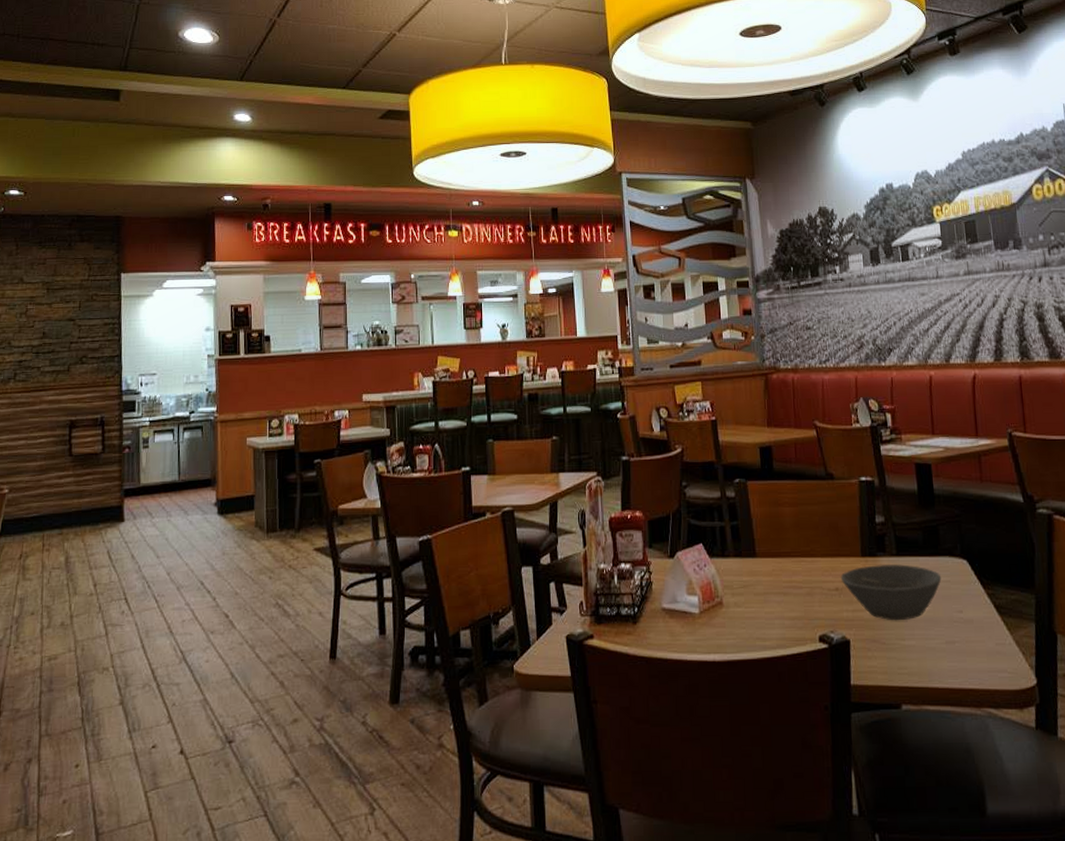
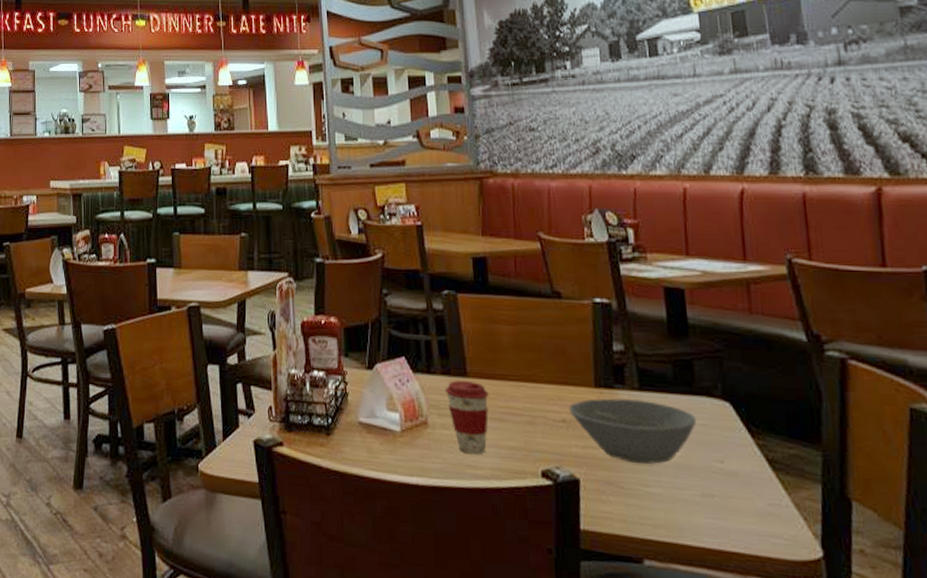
coffee cup: none [737,561,775,628] -> present [444,380,489,455]

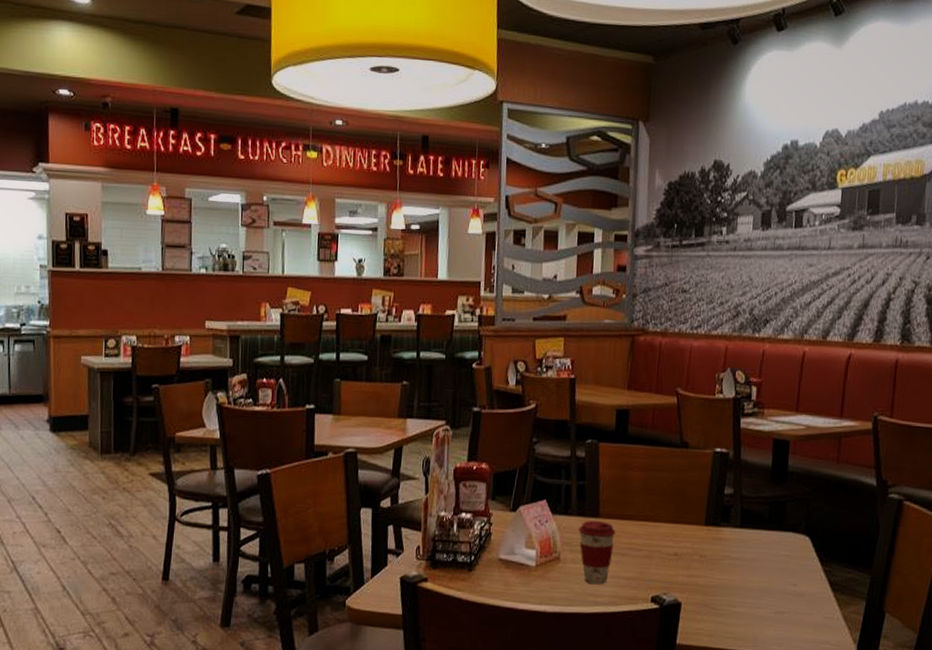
bowl: present [568,398,697,464] -> none [681,534,782,589]

